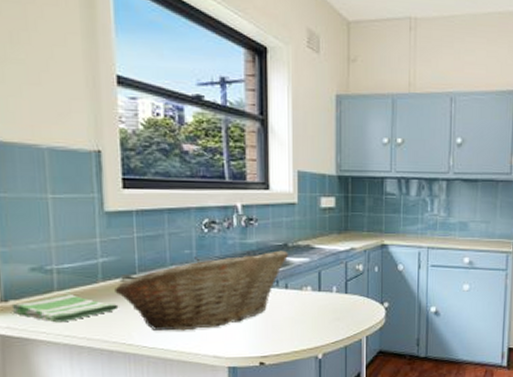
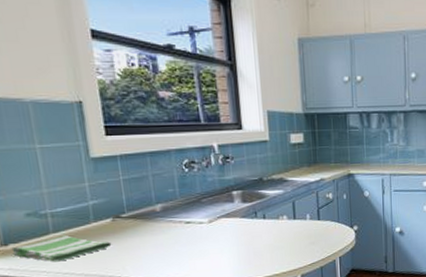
fruit basket: present [114,250,289,331] -> none [106,184,265,264]

